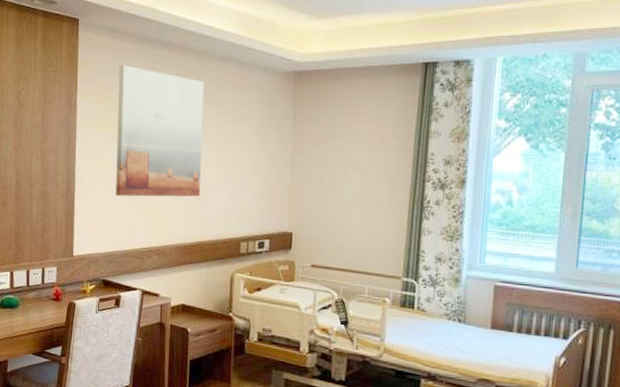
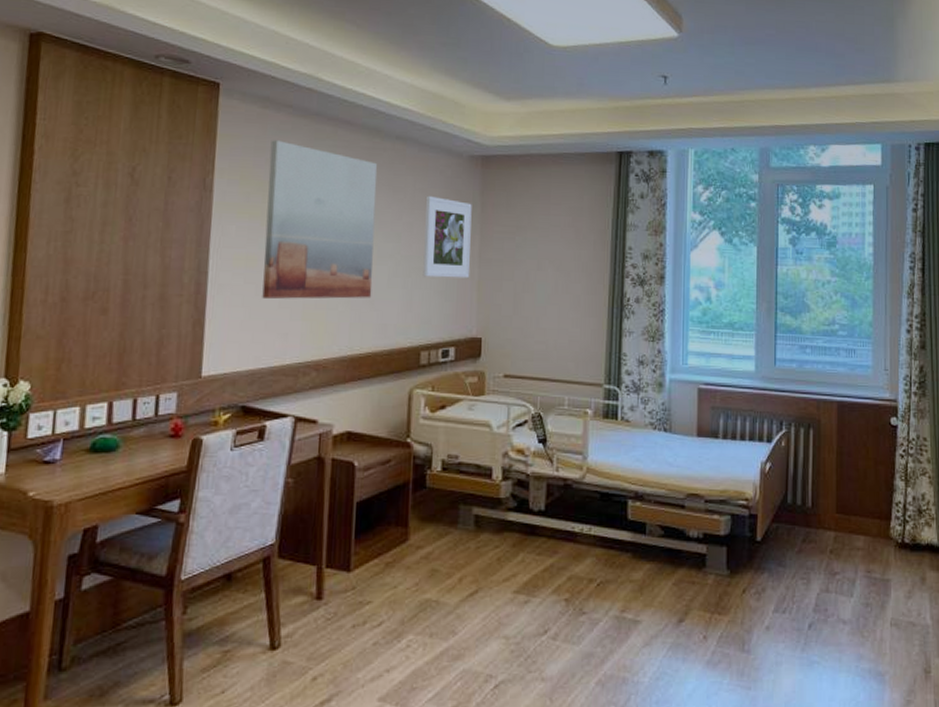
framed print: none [242,109,285,181] -> present [423,195,472,279]

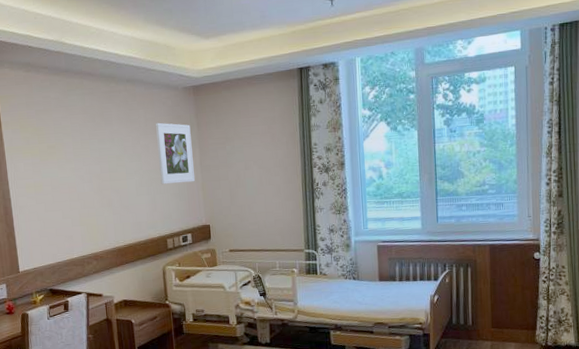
wall art: present [262,140,378,299] -> none [37,95,127,213]

